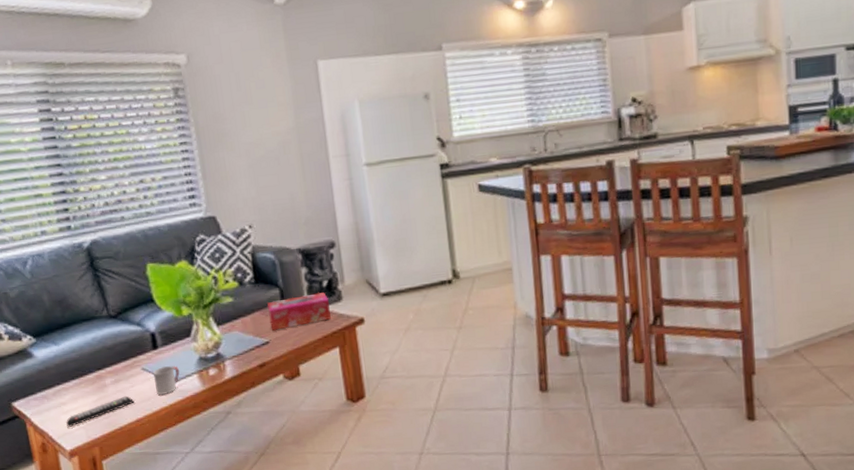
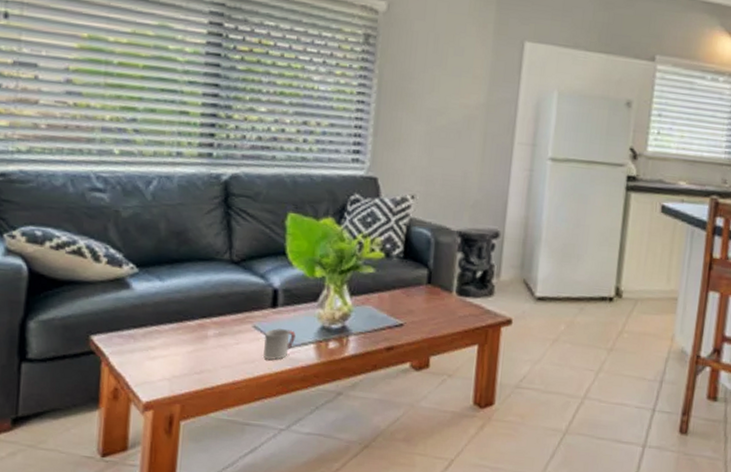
remote control: present [66,396,135,427] -> none [149,352,236,376]
tissue box: present [267,292,331,331] -> none [409,281,479,314]

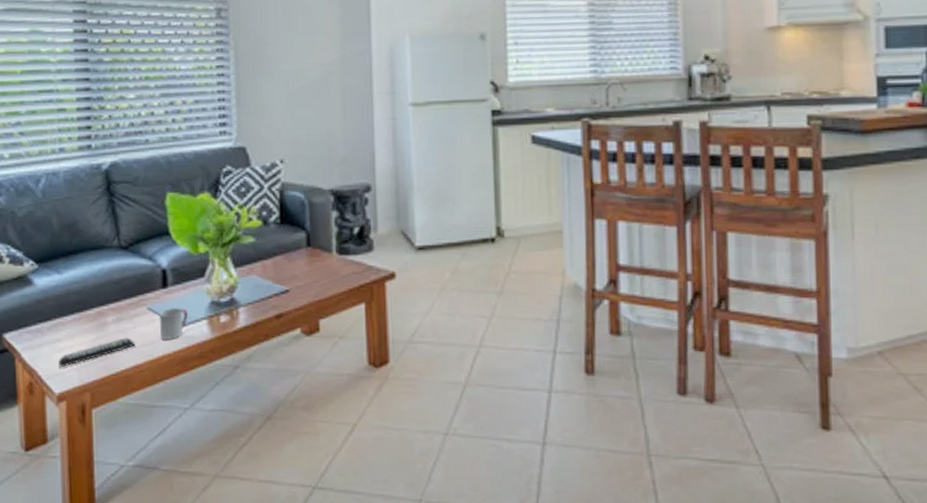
remote control: none [149,352,236,376] -> present [59,337,136,367]

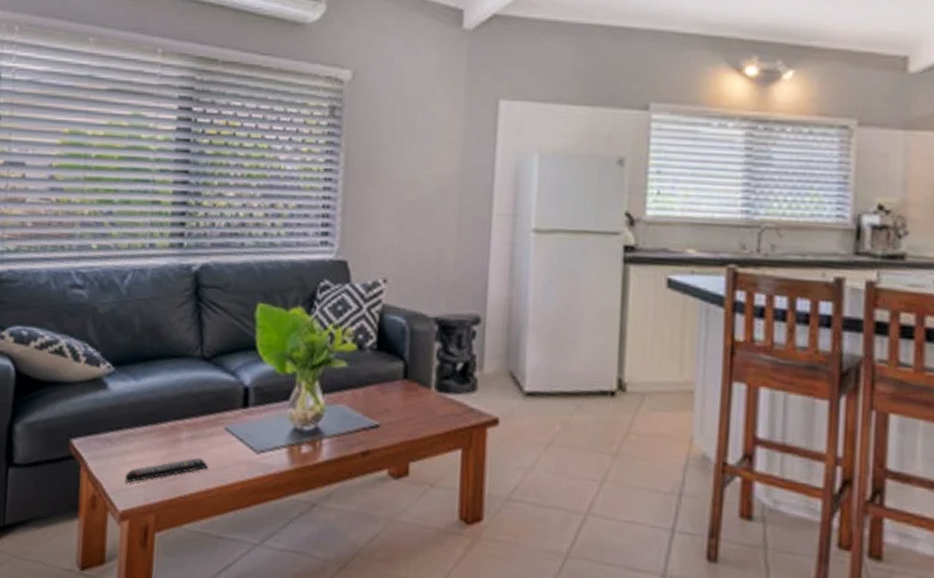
cup: present [160,308,188,341] -> none [236,431,267,467]

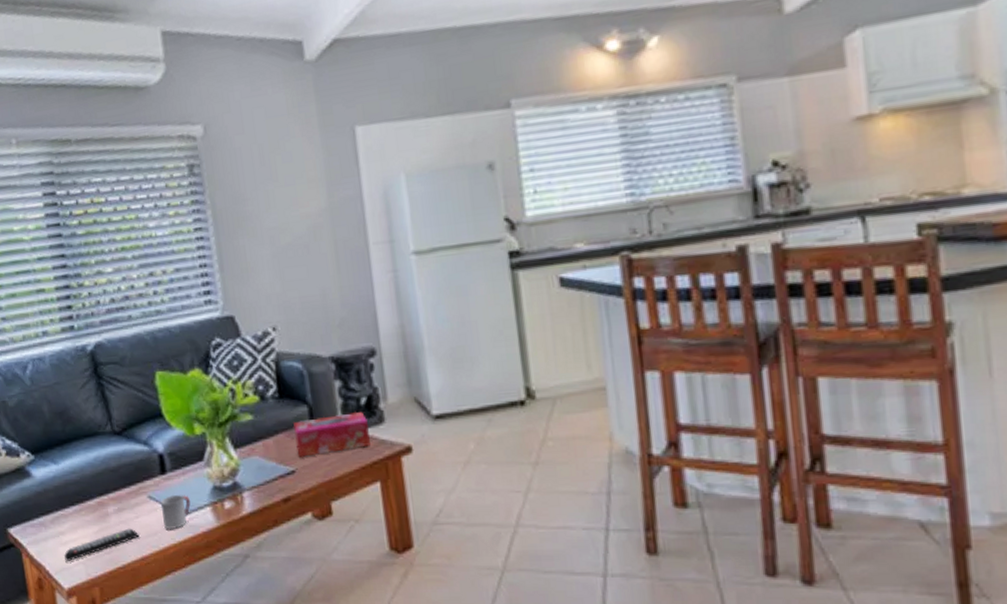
cup: none [236,431,267,467] -> present [161,495,191,530]
tissue box: none [385,376,460,413] -> present [293,412,370,457]

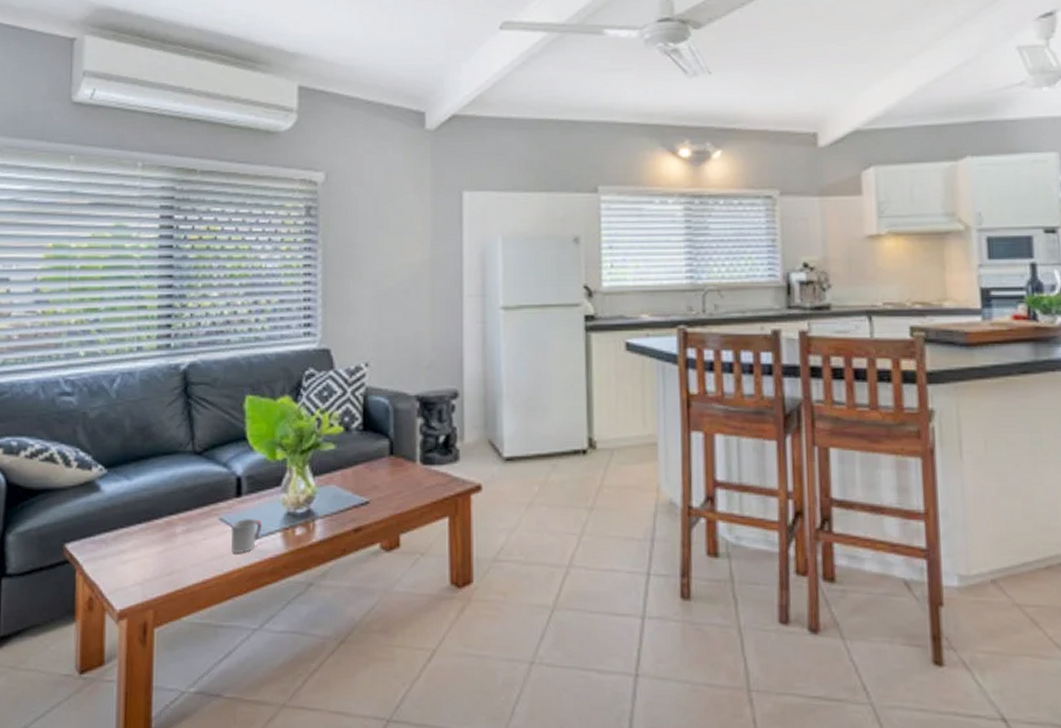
remote control: present [64,528,140,561] -> none [122,550,205,581]
tissue box: present [293,412,370,457] -> none [373,449,443,489]

